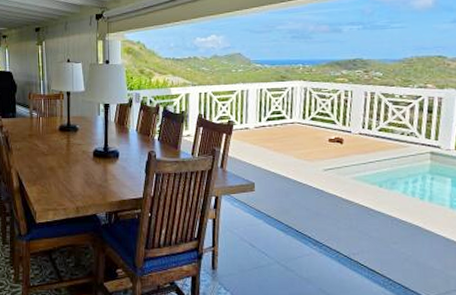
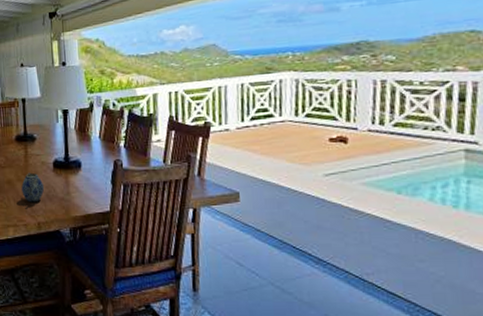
teapot: none [63,160,84,188] -> present [21,172,45,203]

